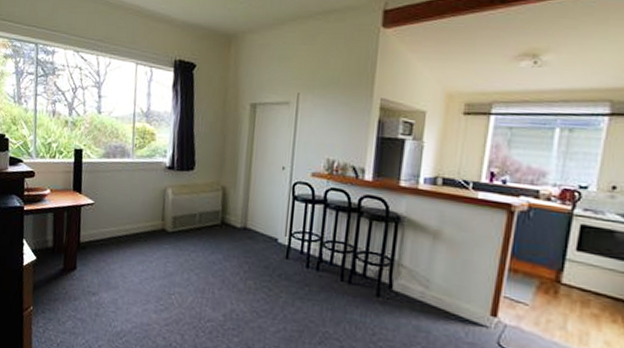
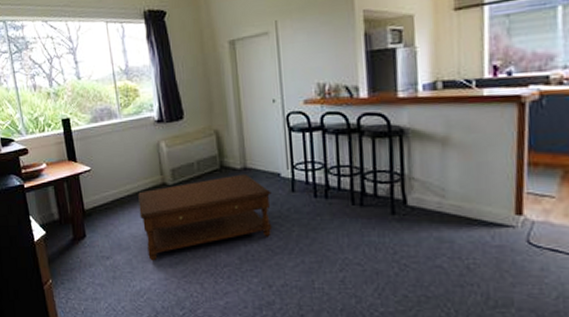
coffee table: none [133,232,266,305] -> present [138,173,273,261]

